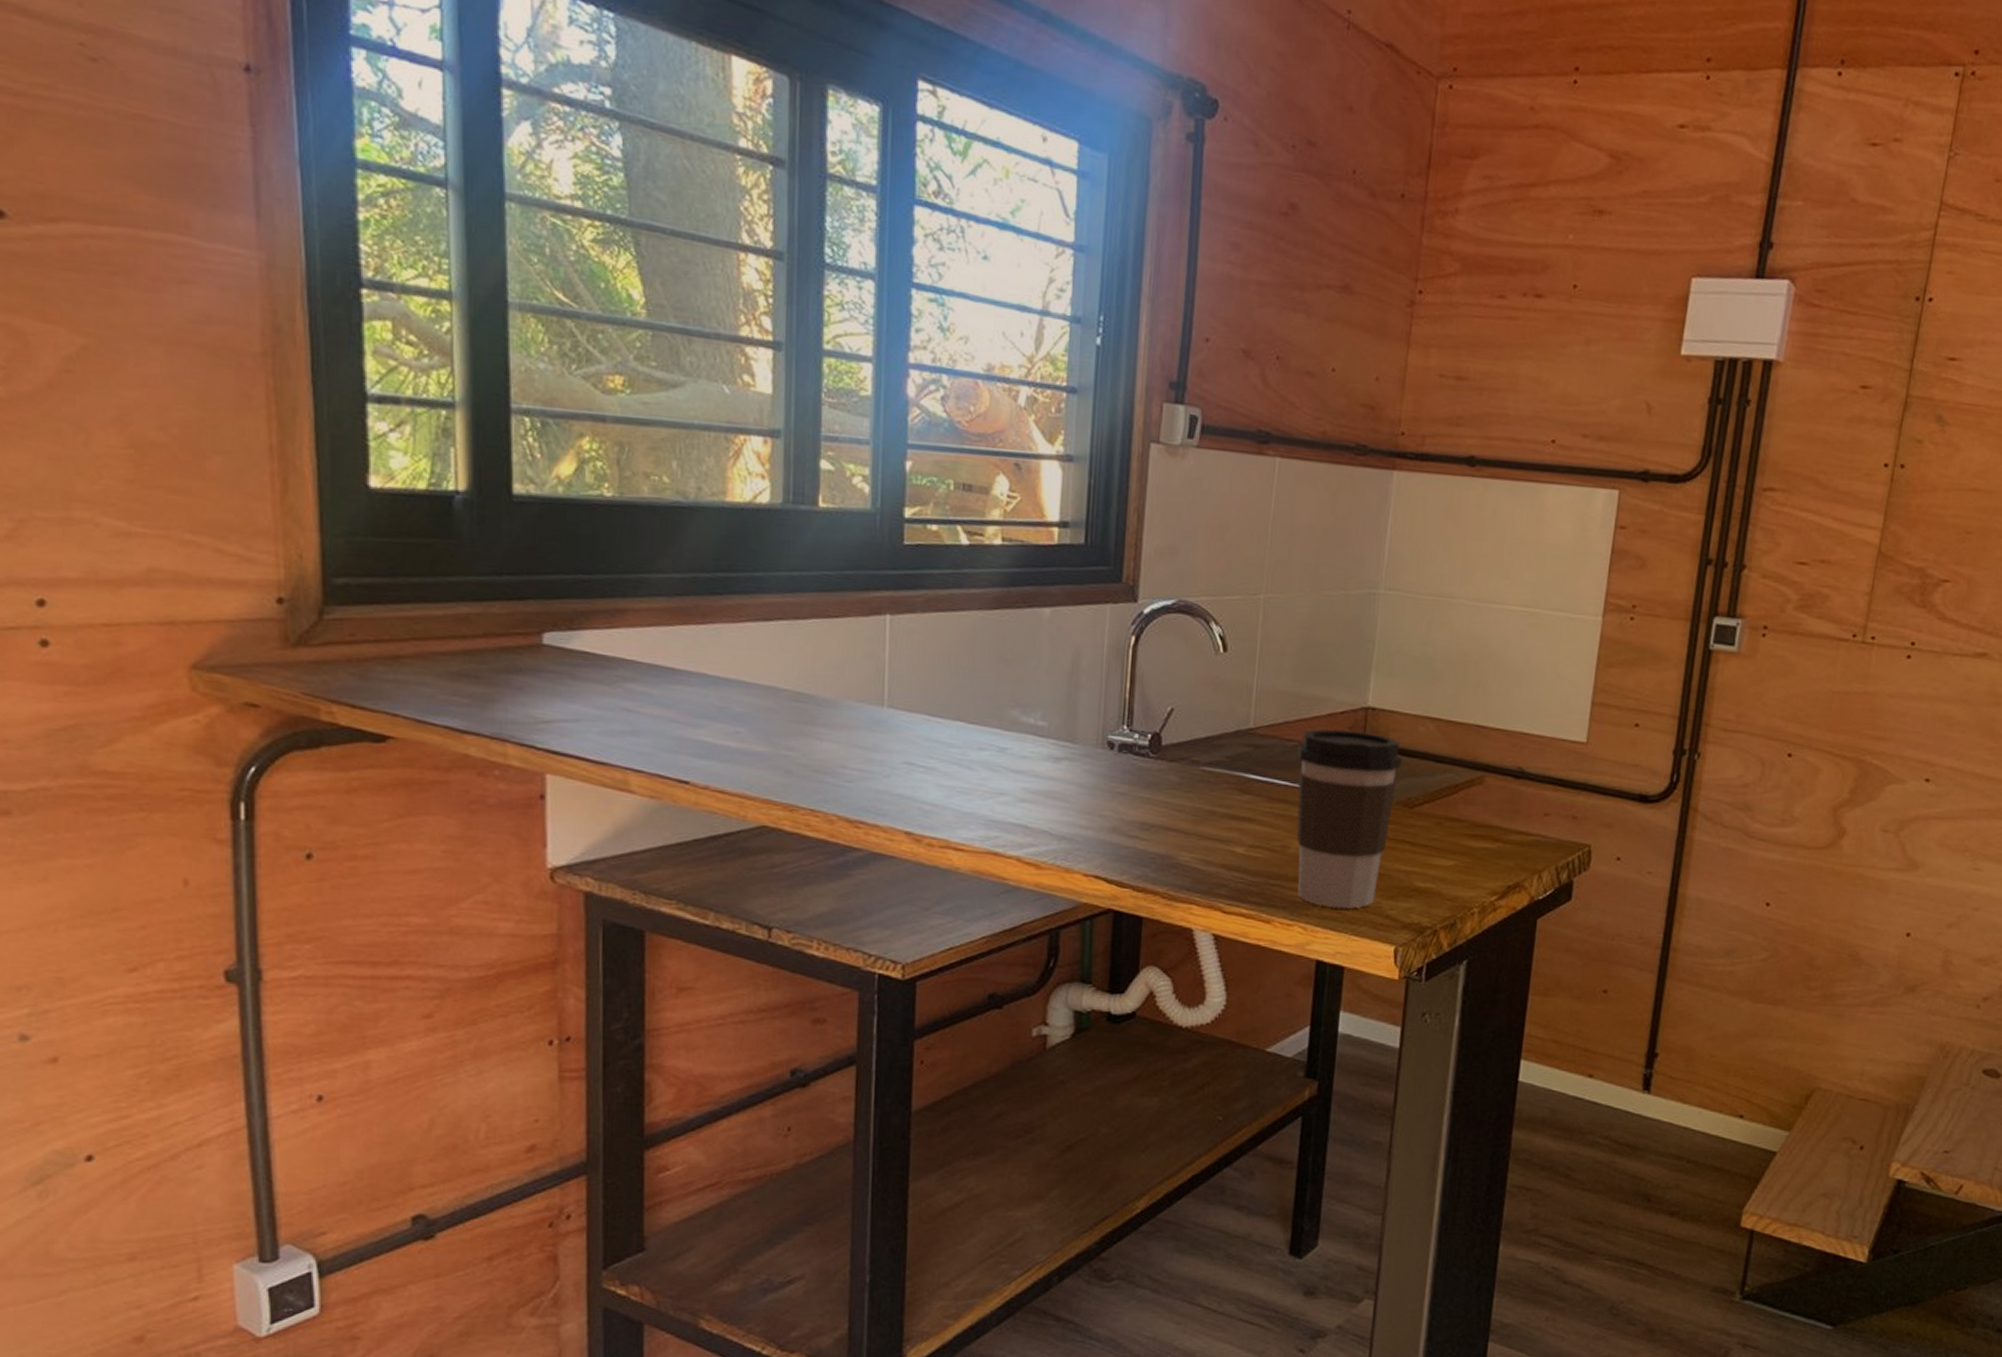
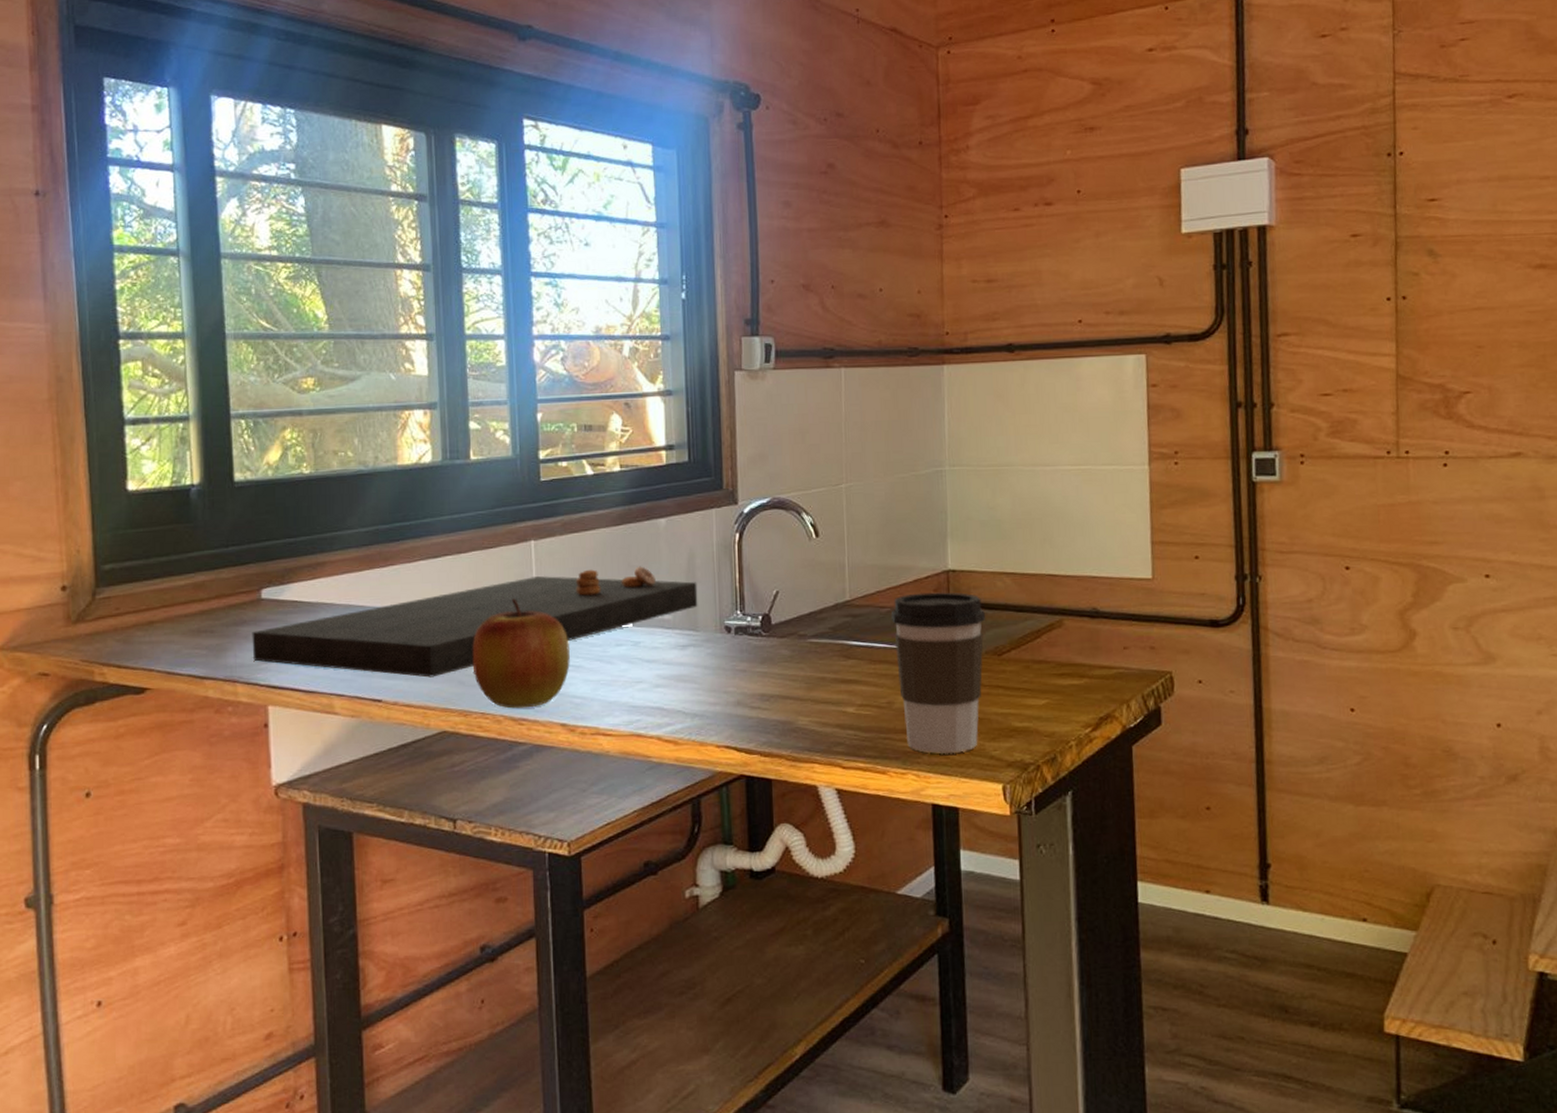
cutting board: none [528,657,1081,762] -> present [252,566,698,678]
apple: none [804,680,923,810] -> present [472,598,570,709]

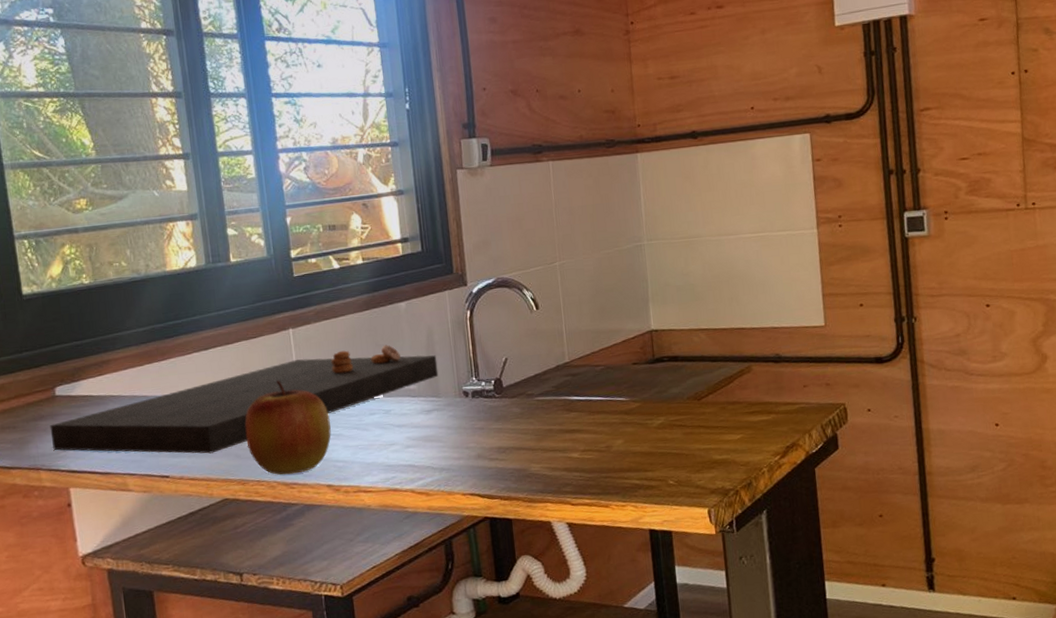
coffee cup: present [890,592,985,754] -> none [604,349,686,487]

